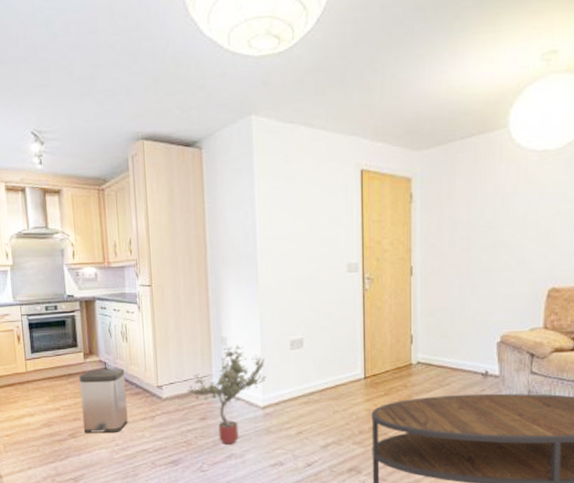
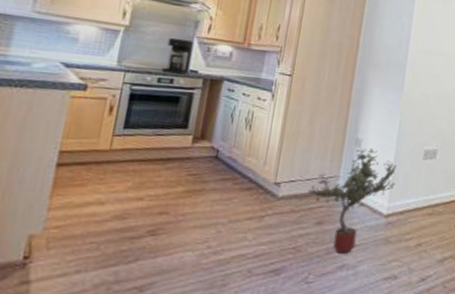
coffee maker: none [44,269,67,301] -> present [161,38,194,74]
pedal bin: present [79,368,128,434] -> none [169,156,240,233]

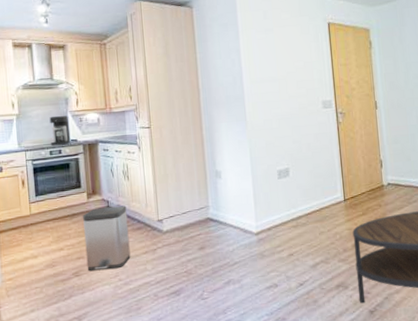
pedal bin: none [169,156,240,233] -> present [83,205,131,272]
potted tree: present [308,148,397,254] -> none [186,177,258,271]

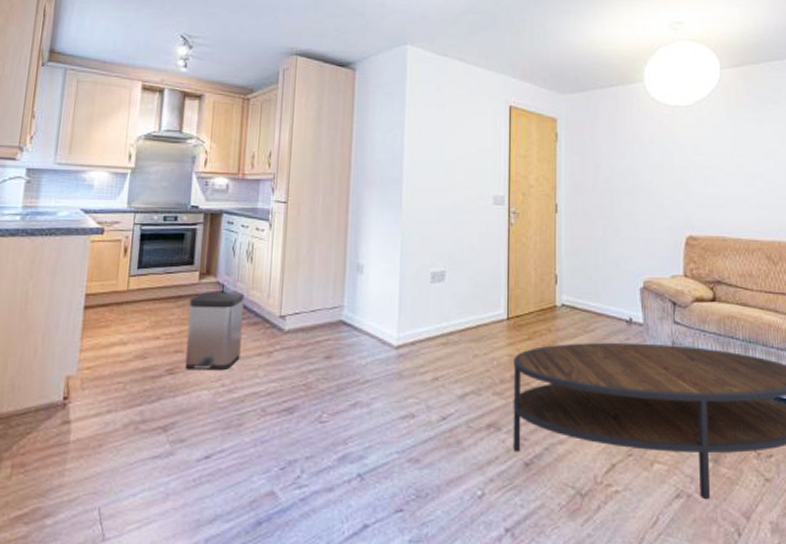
coffee maker: present [49,116,71,146] -> none [166,176,192,211]

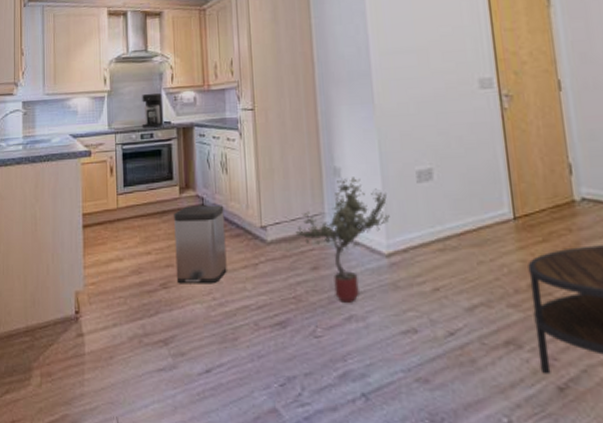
coffee maker: none [166,176,192,211] -> present [142,93,164,128]
potted tree: none [313,274,403,390] -> present [295,177,390,303]

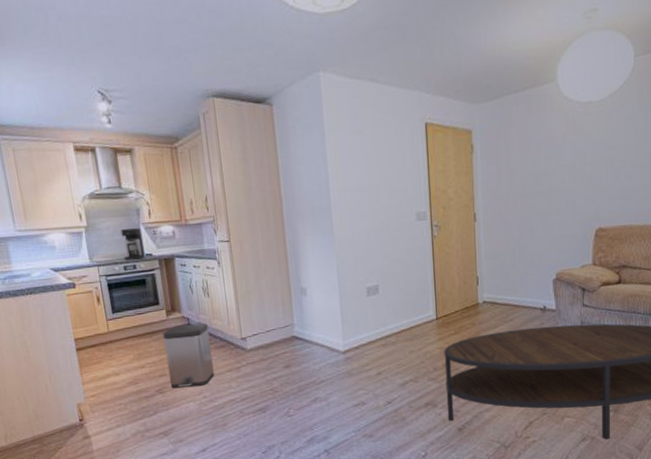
potted tree: present [295,177,390,303] -> none [270,294,346,389]

